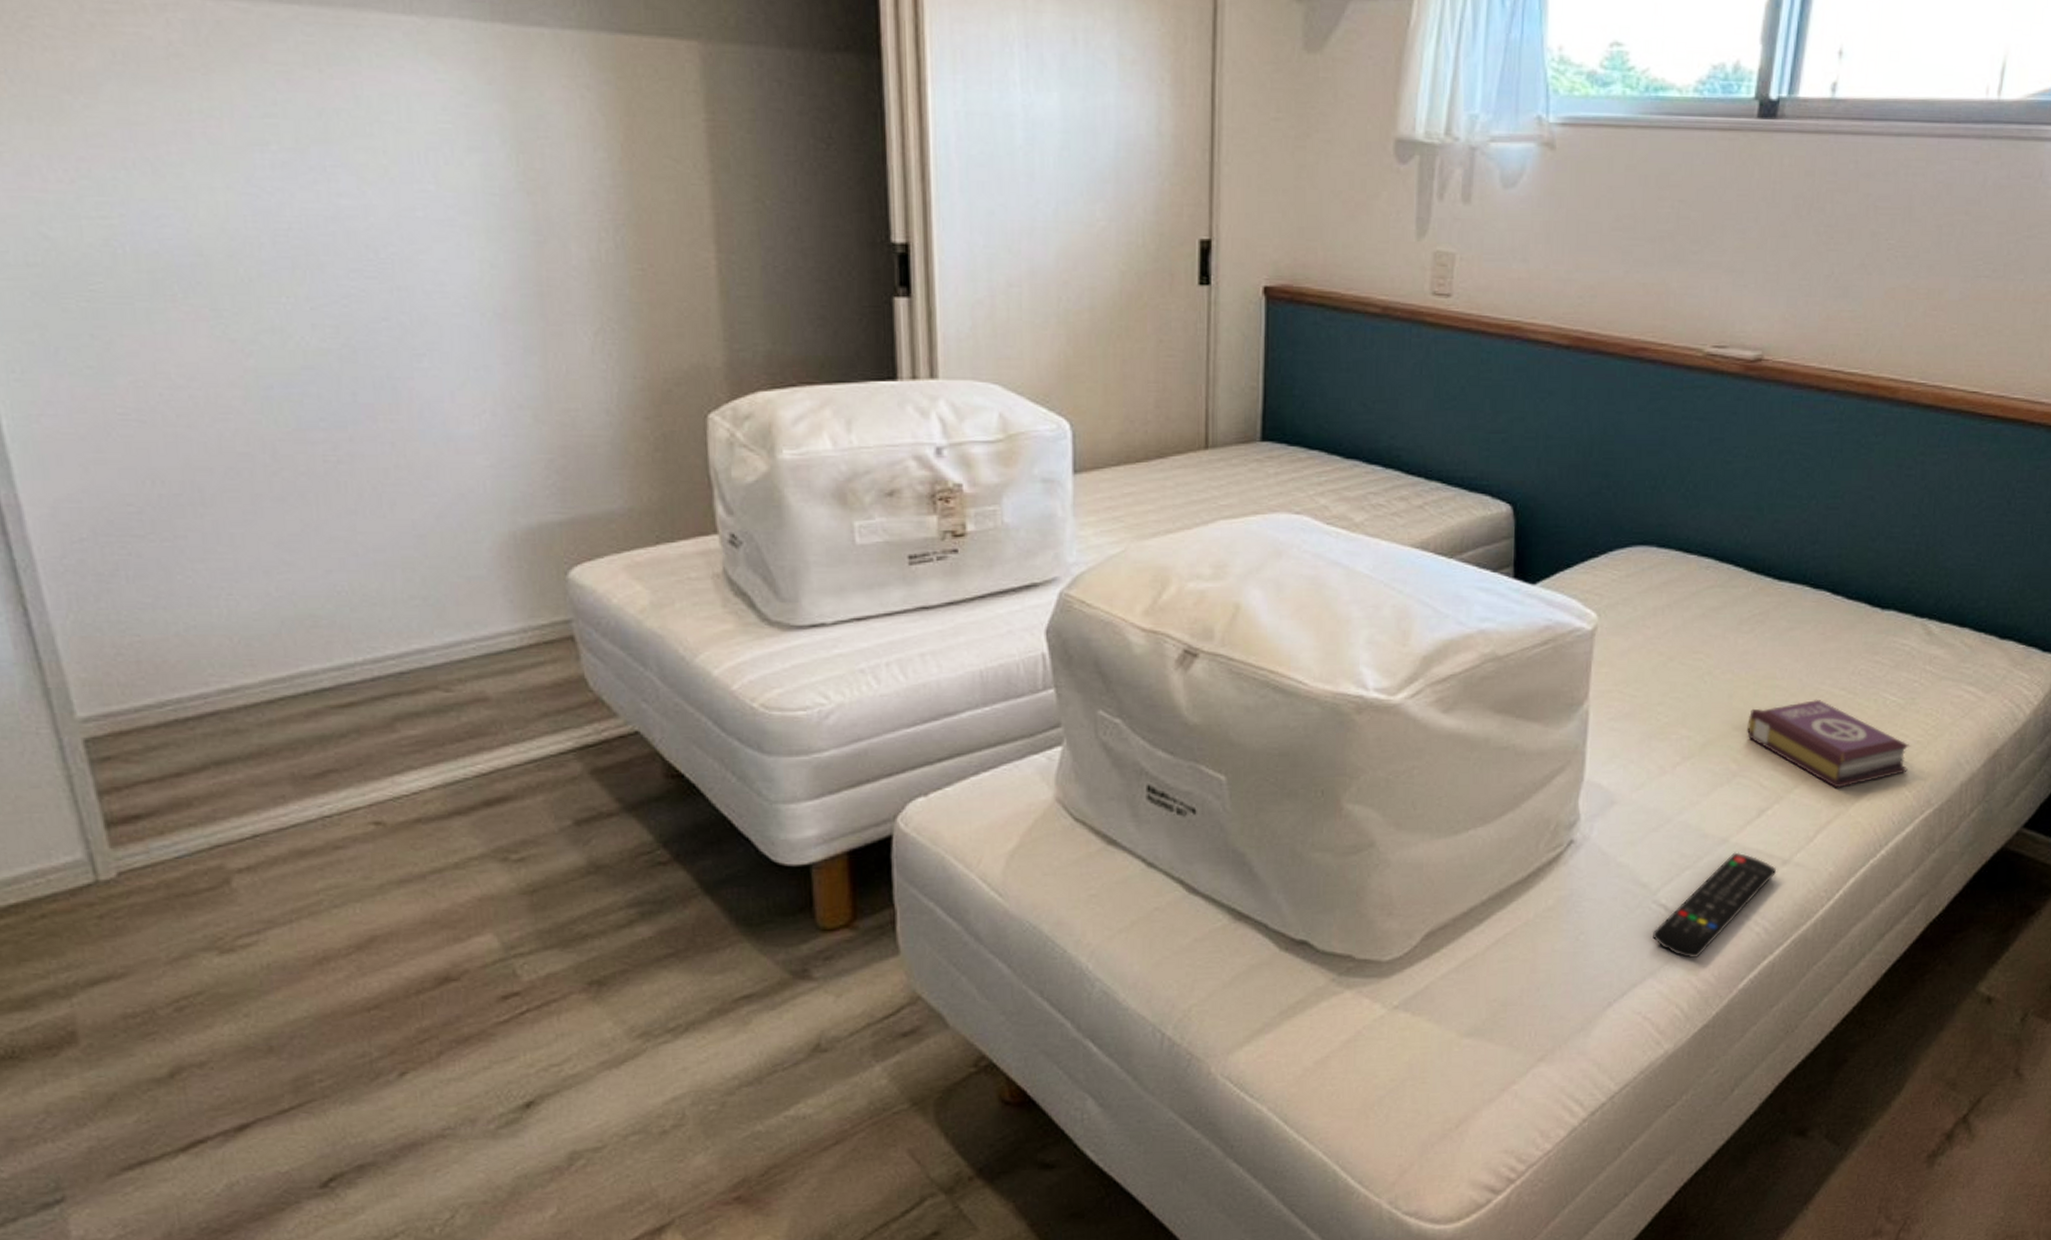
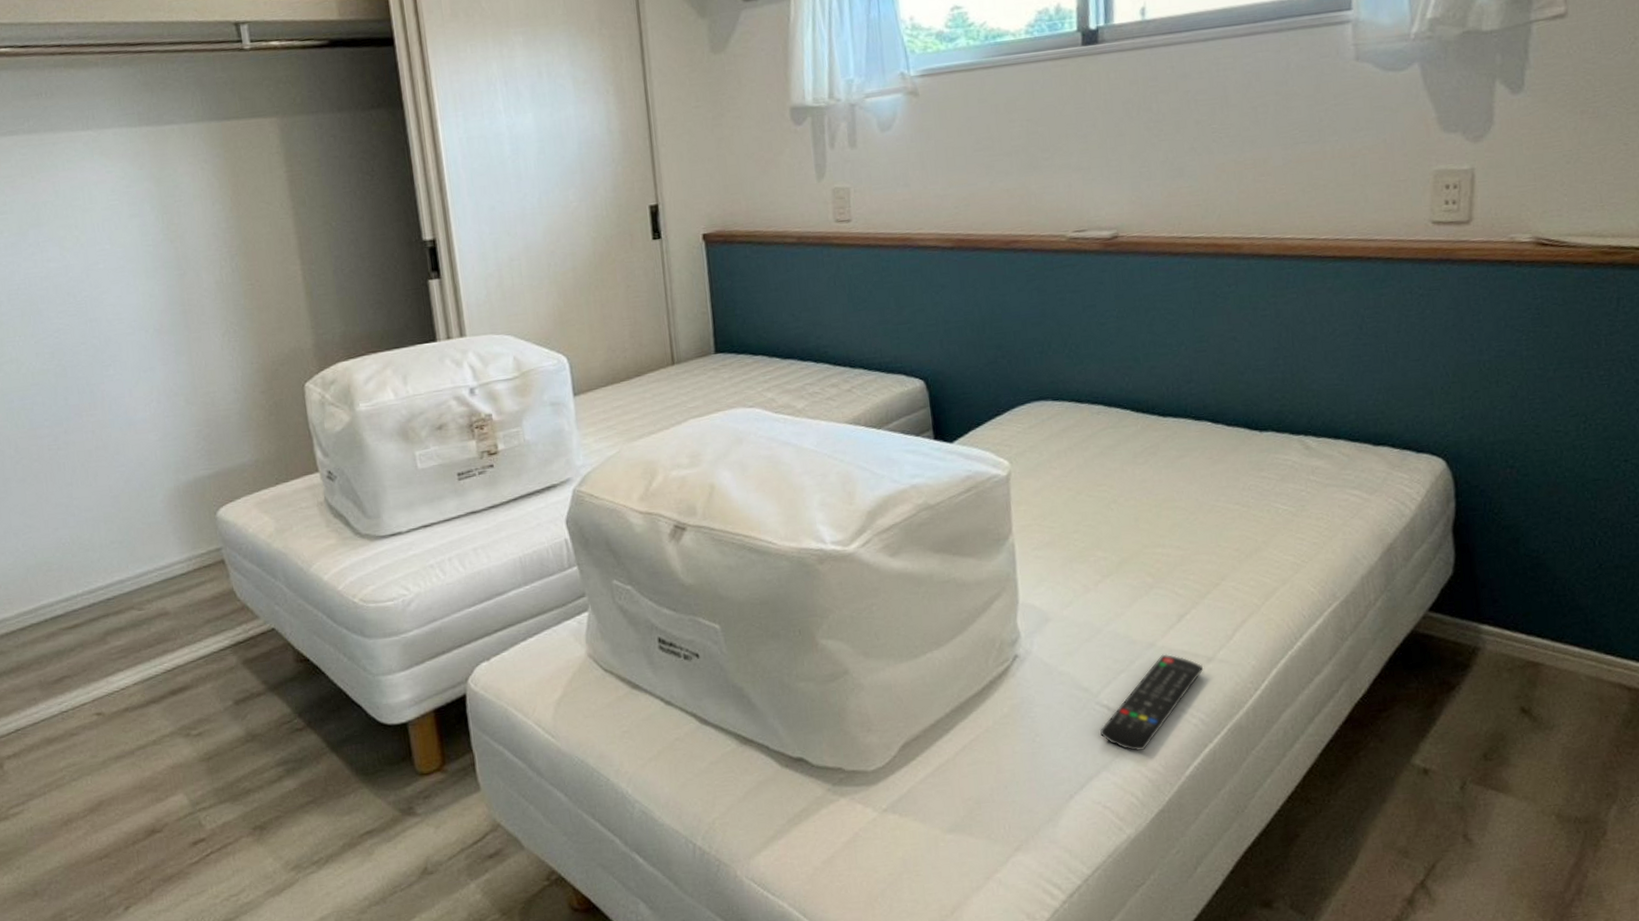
book: present [1747,699,1910,788] -> none [1155,514,1309,591]

